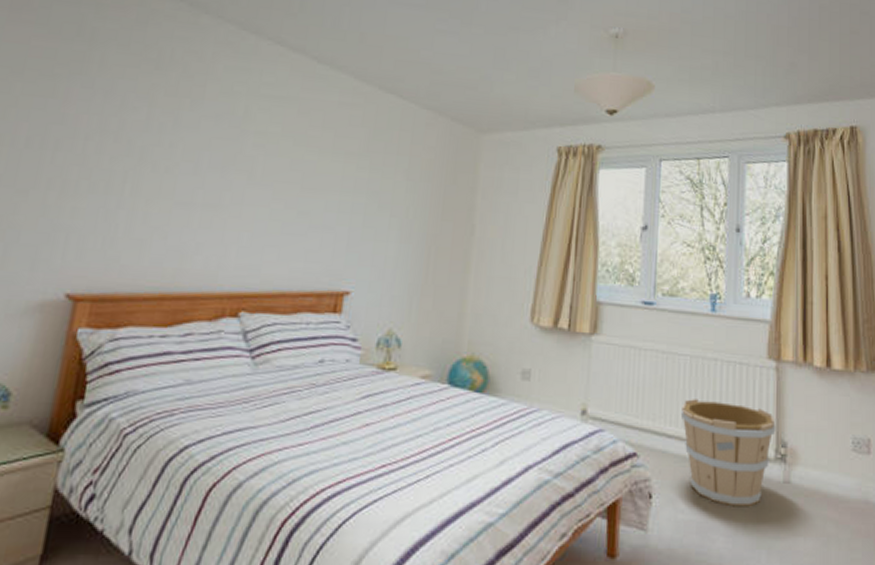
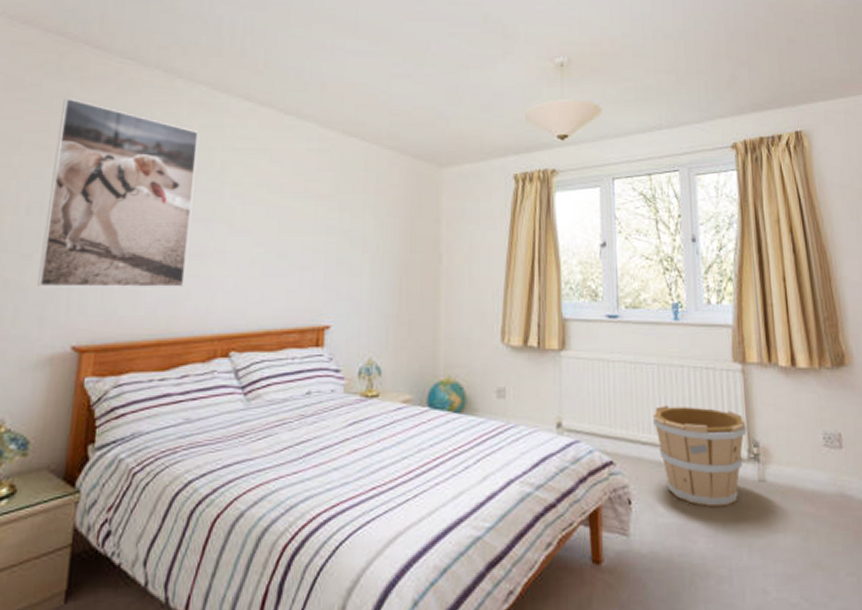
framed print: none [32,23,222,239] -> present [37,97,198,287]

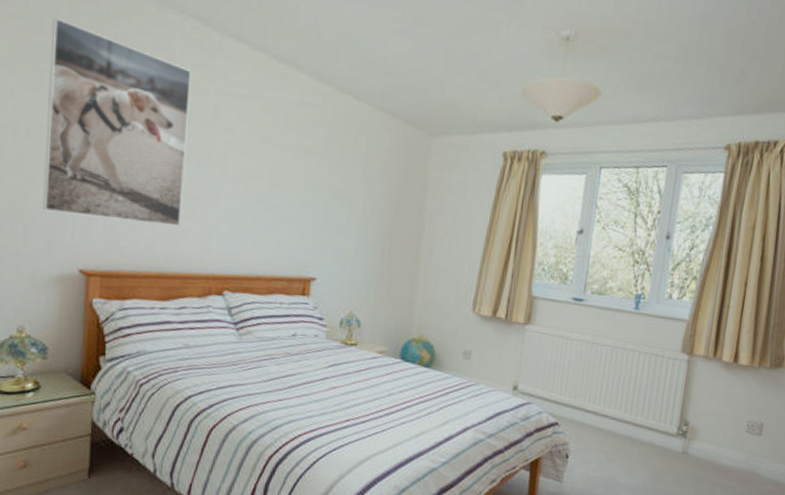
wooden bucket: present [652,406,747,508] -> none [598,382,681,470]

